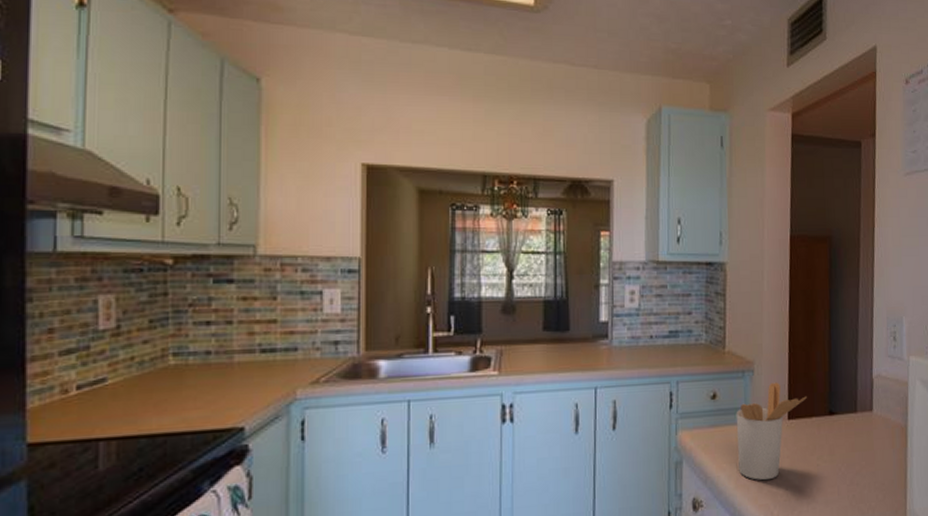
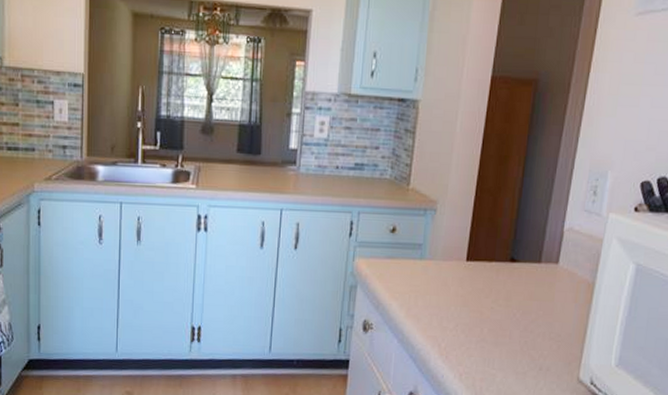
utensil holder: present [736,382,807,481] -> none [411,223,489,315]

